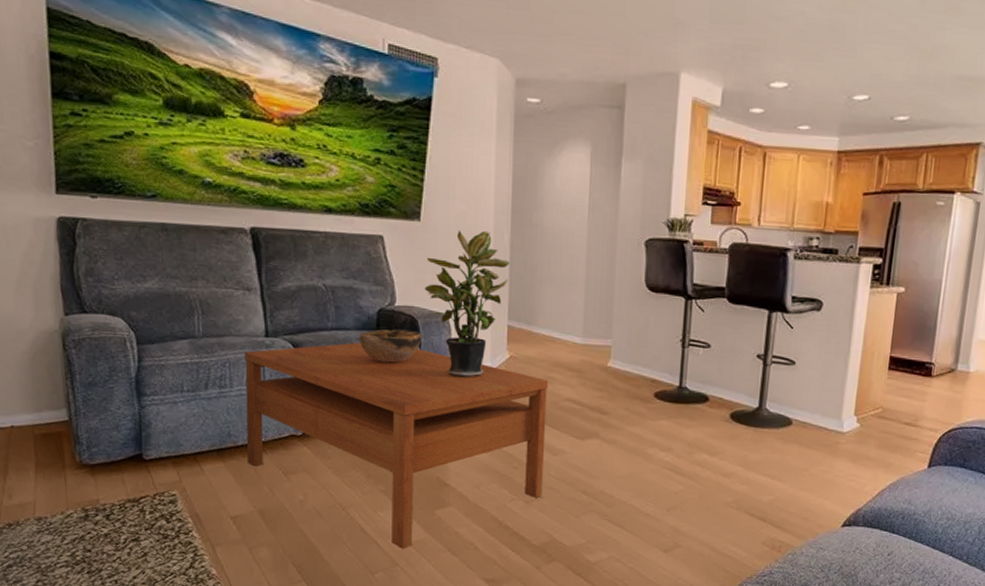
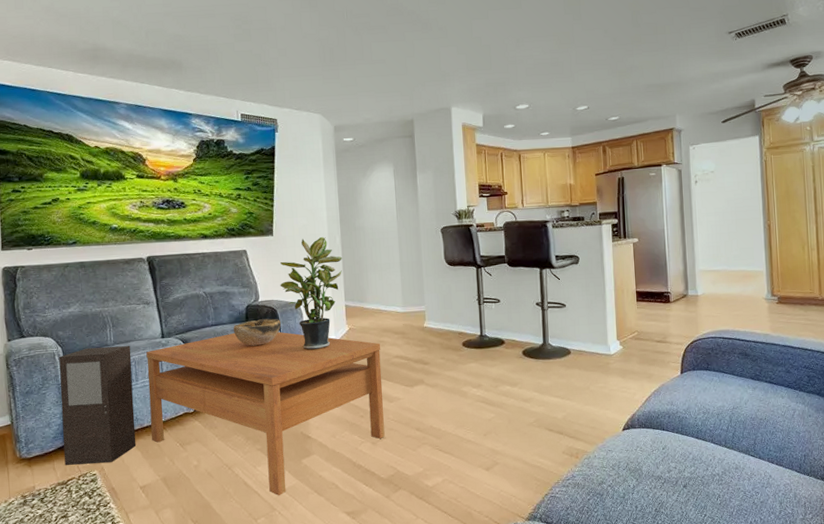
cabinet: none [131,337,228,483] -> present [59,346,136,465]

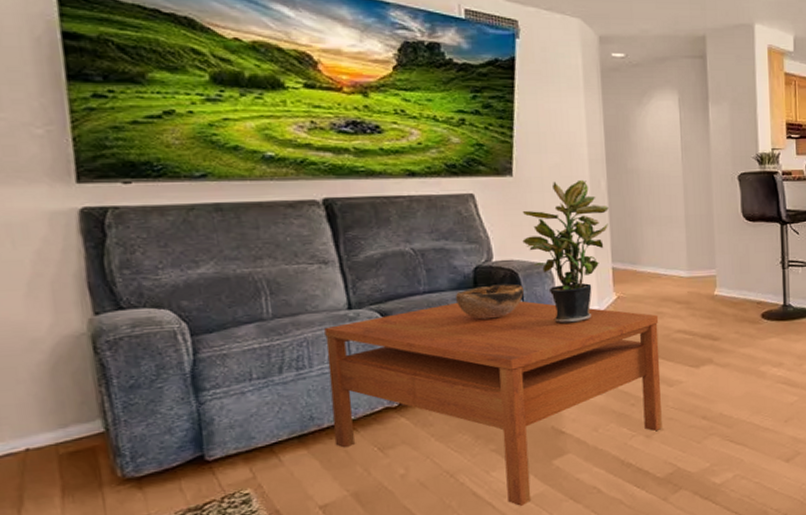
cabinet: present [59,346,136,465] -> none [183,320,312,484]

